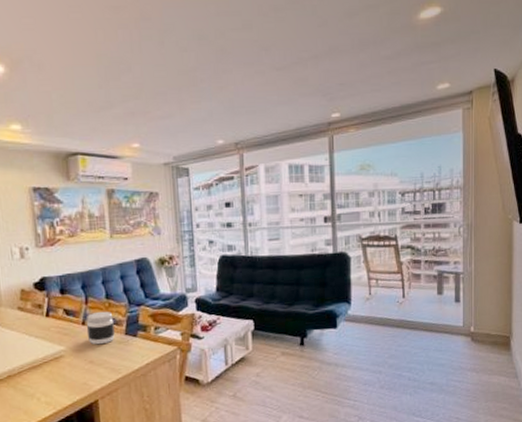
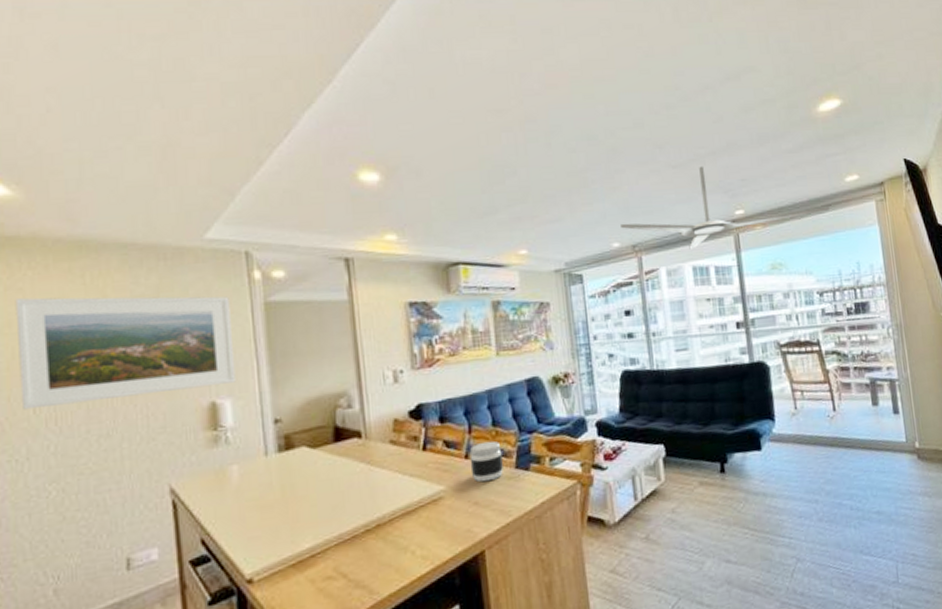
ceiling fan: none [225,69,419,149] -> present [621,165,829,250]

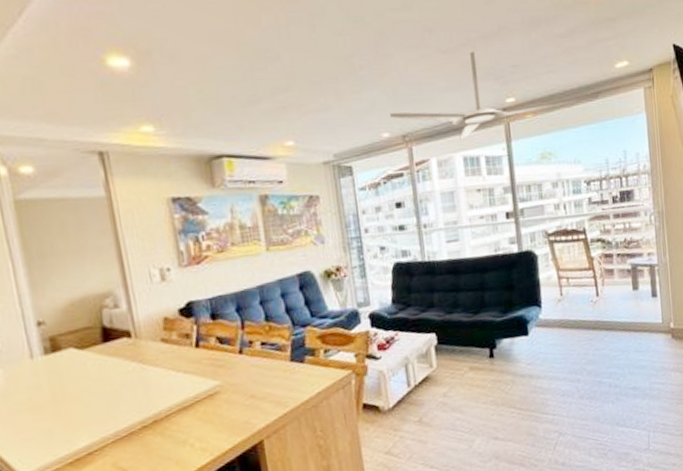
jar: present [469,441,503,483] -> none [244,335,279,376]

